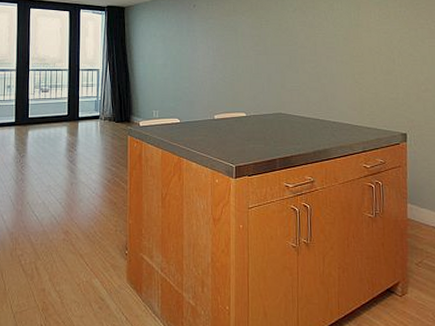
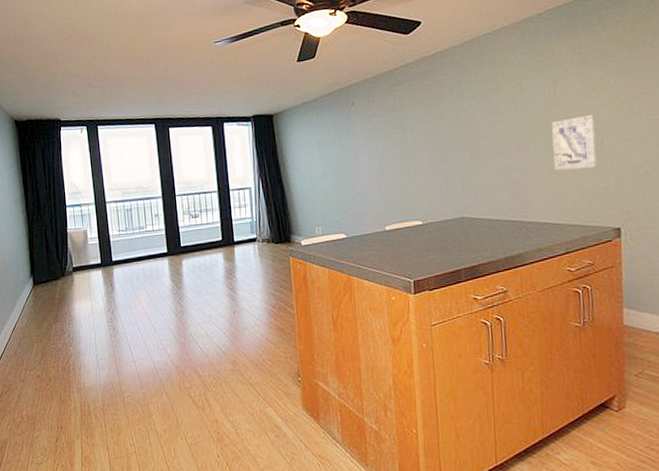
wall art: none [355,37,390,81] -> present [551,115,597,171]

